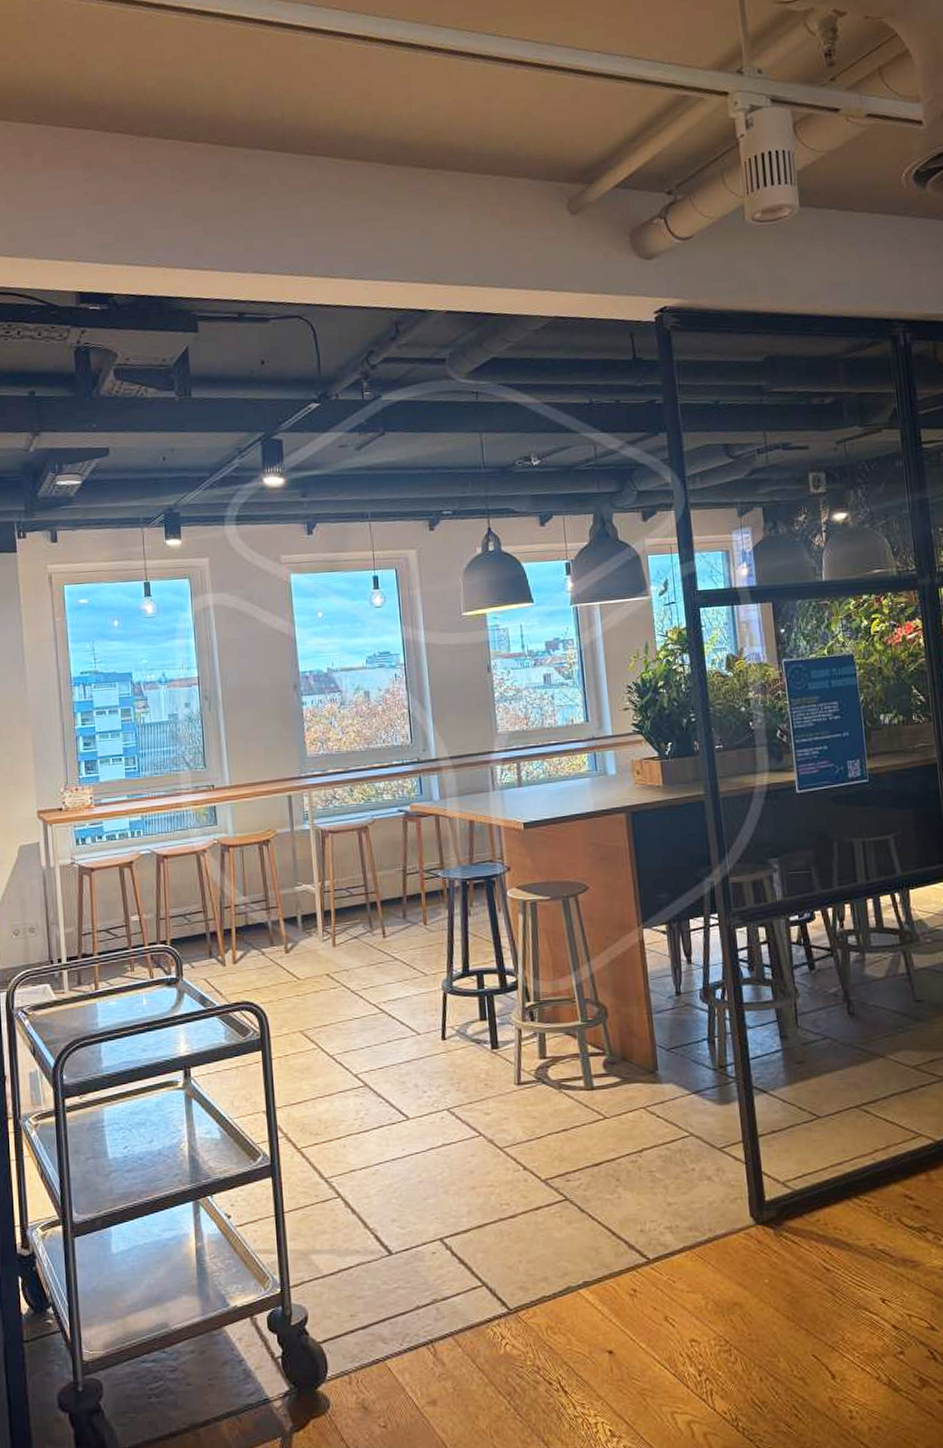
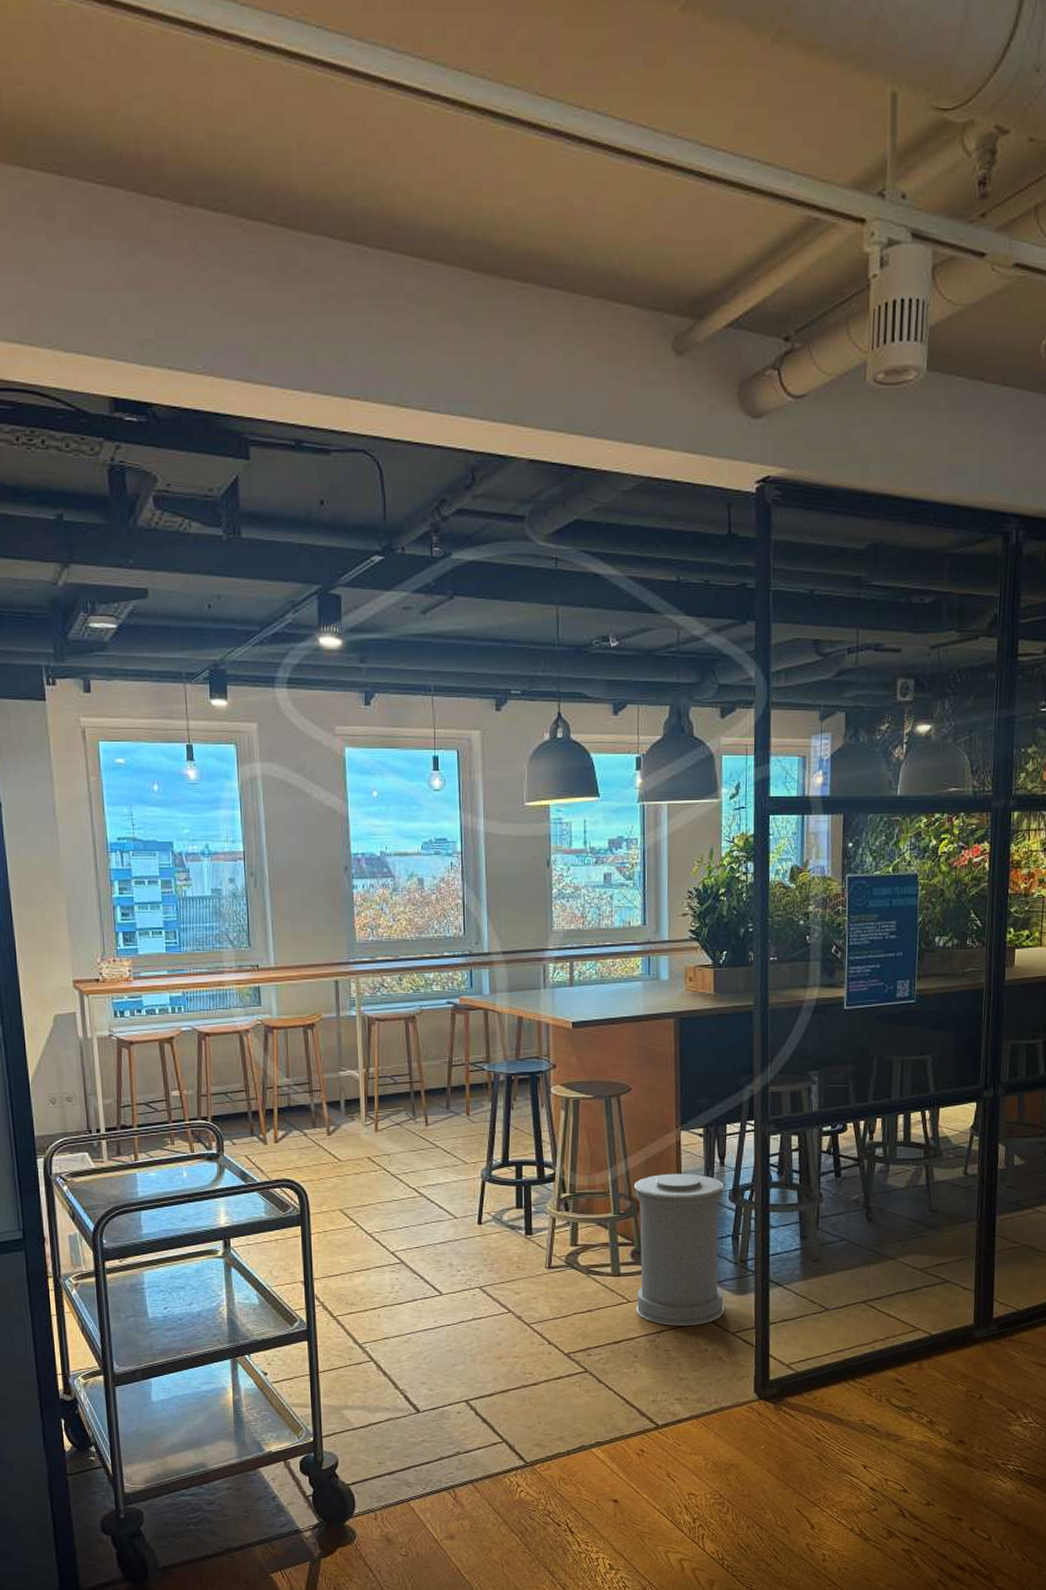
trash can: none [599,974,708,1143] -> present [634,1173,724,1326]

